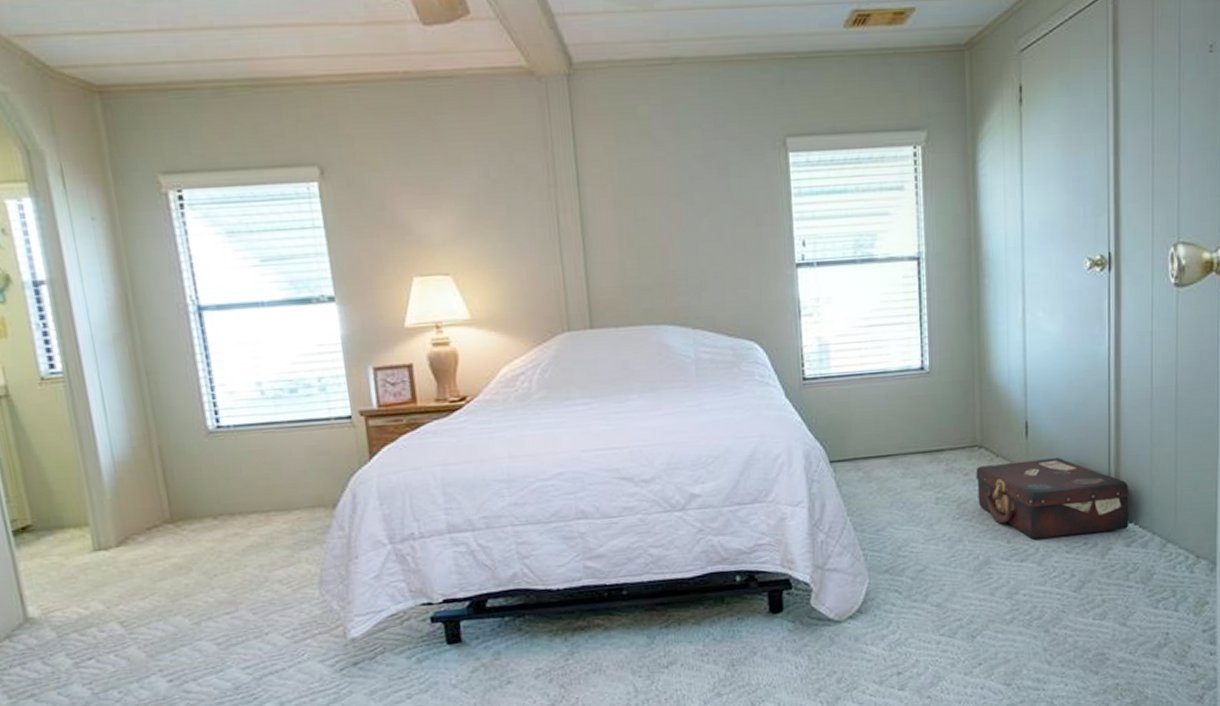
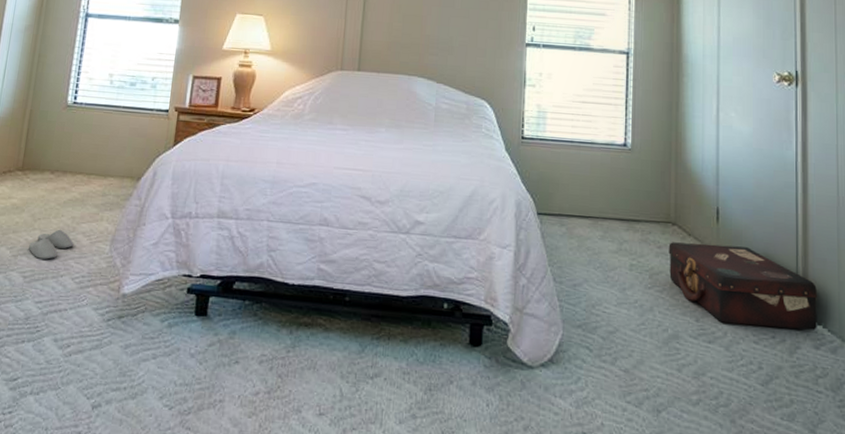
slippers: none [212,582,272,621] -> present [28,229,74,260]

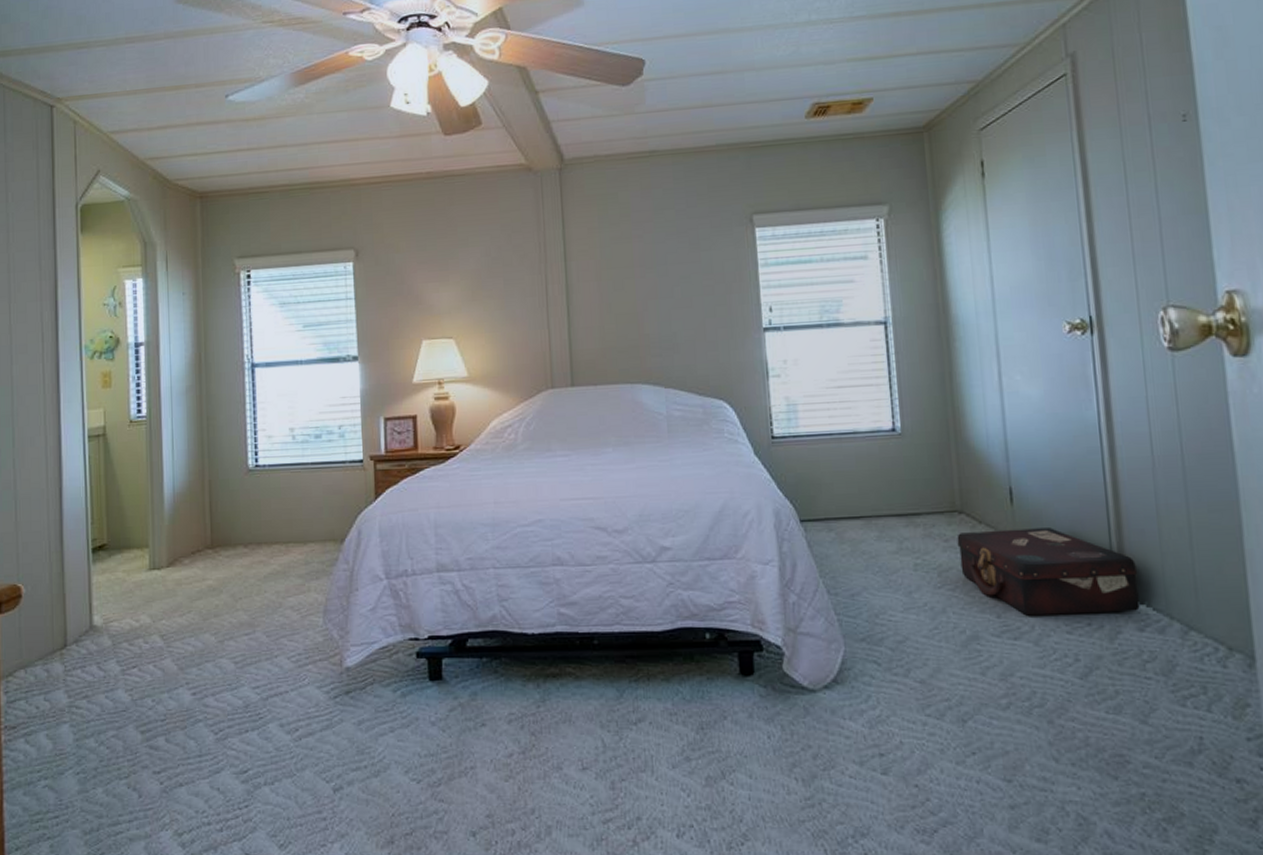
slippers: present [28,229,74,260] -> none [234,606,284,641]

